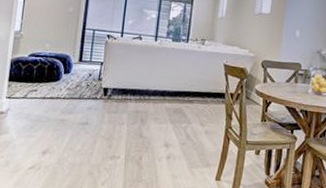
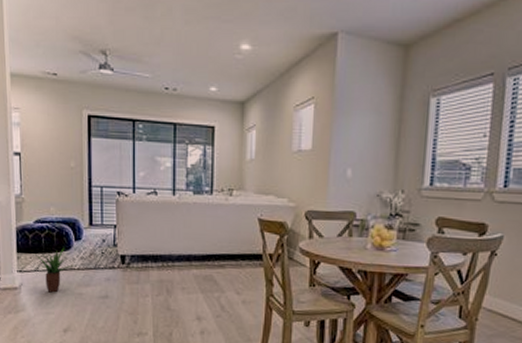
potted plant: none [26,80,61,118] -> present [35,248,75,293]

